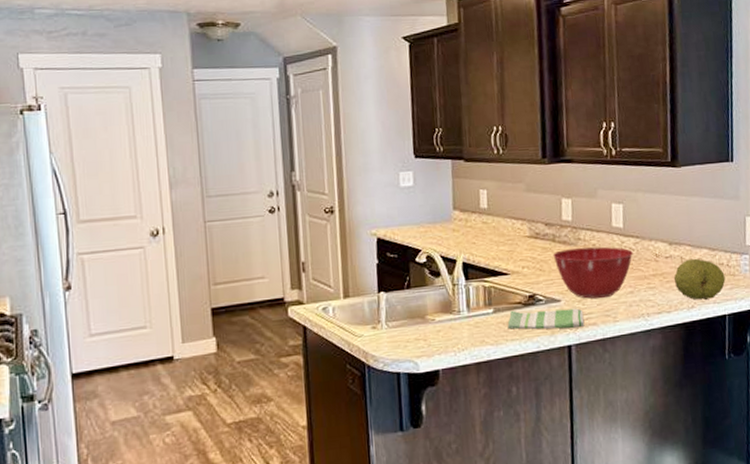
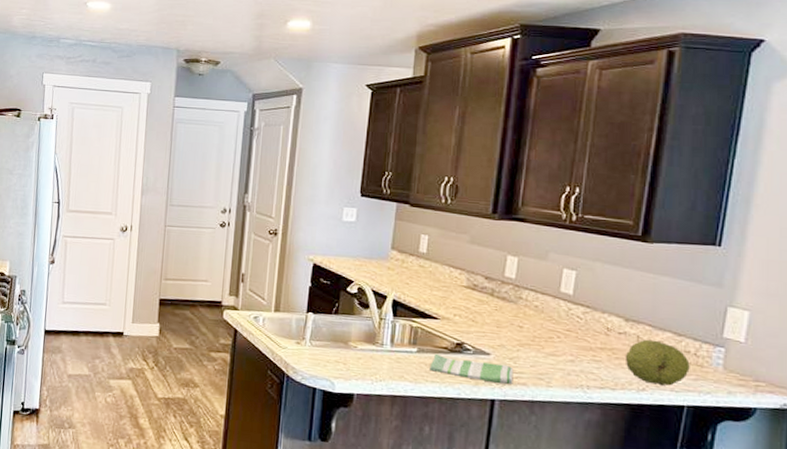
mixing bowl: present [553,246,633,299] -> none [489,305,580,361]

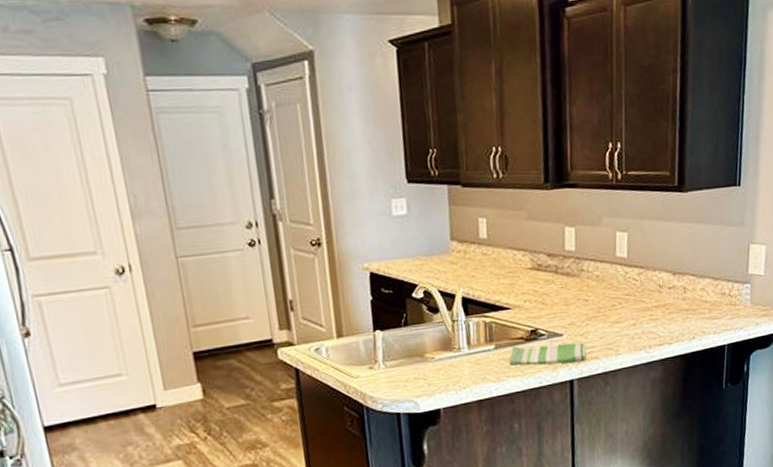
fruit: present [625,339,690,386] -> none [676,288,727,331]

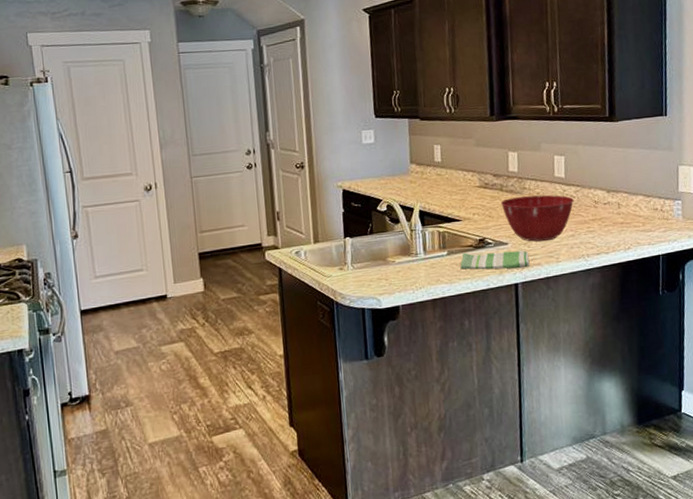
mixing bowl: none [555,278,637,332] -> present [501,195,574,242]

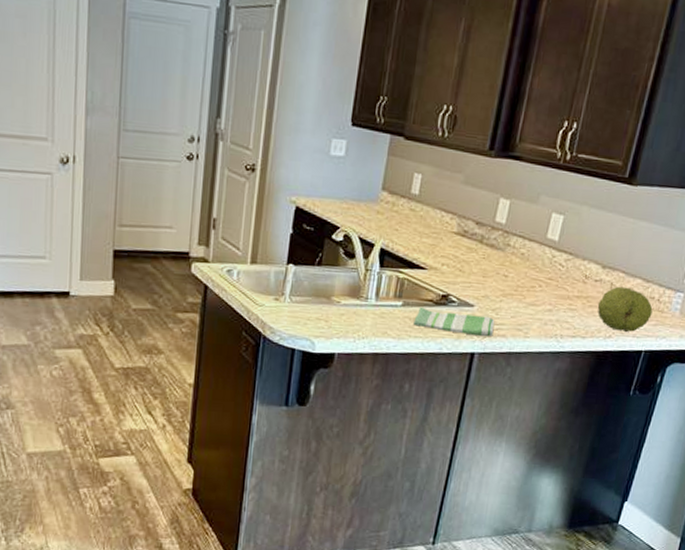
mixing bowl: present [501,195,574,242] -> none [476,253,562,311]
fruit: none [611,204,660,242] -> present [597,286,653,332]

